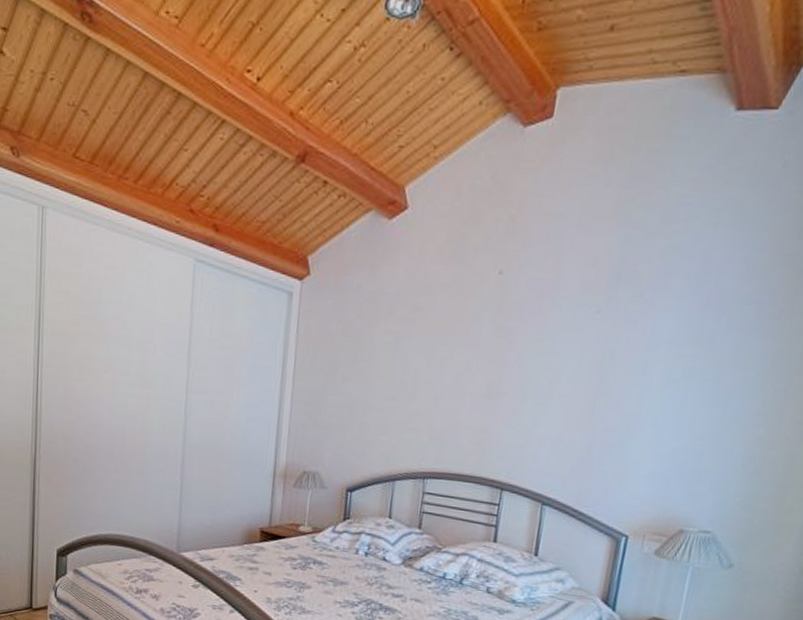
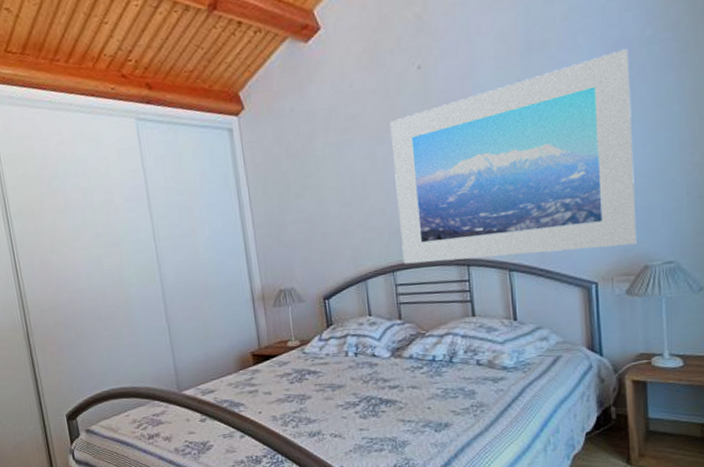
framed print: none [436,301,720,506] -> present [389,48,637,264]

